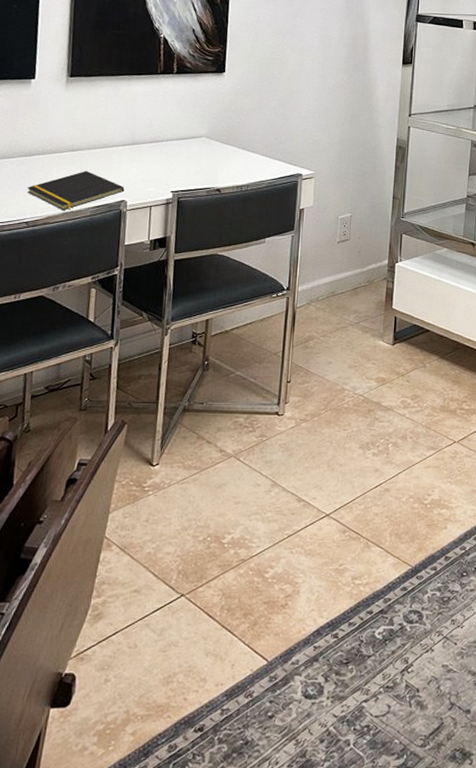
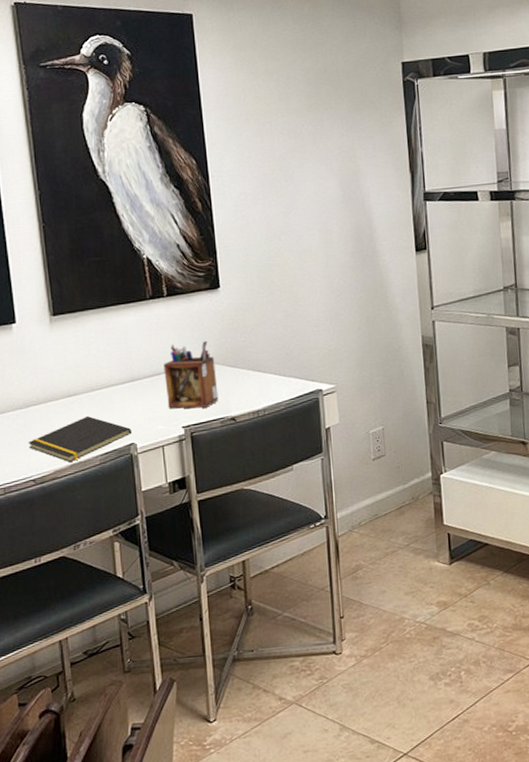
desk organizer: none [161,116,210,177] -> present [164,340,219,409]

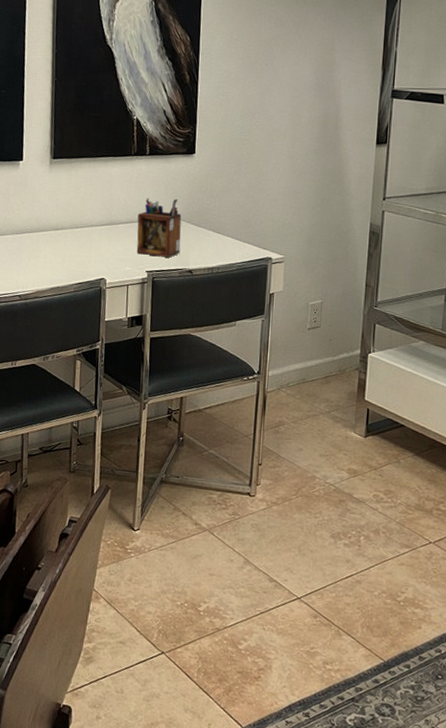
notepad: present [29,416,132,463] -> none [19,249,104,286]

